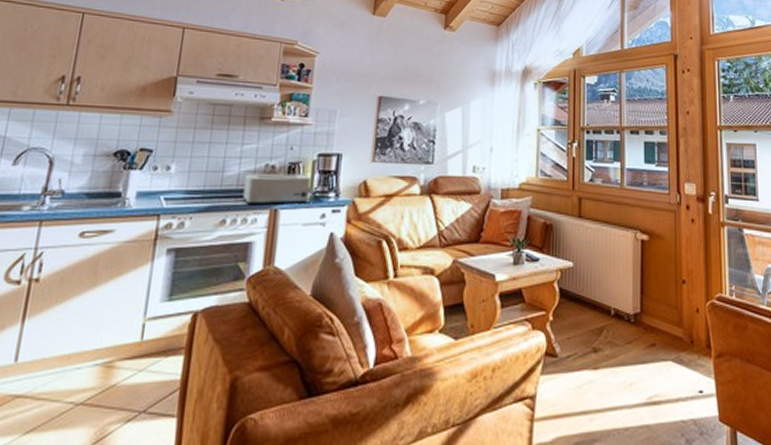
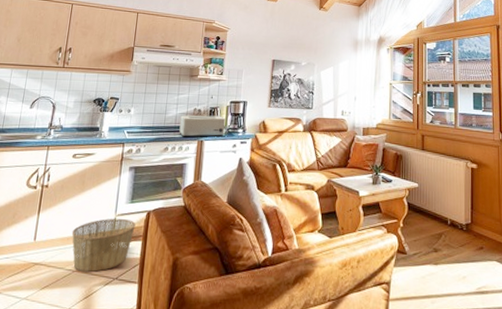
basket: none [75,323,175,405] -> present [71,218,136,273]

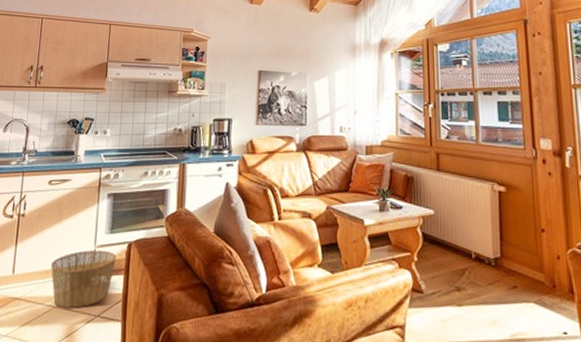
toaster: present [179,115,226,138] -> none [159,135,209,161]

